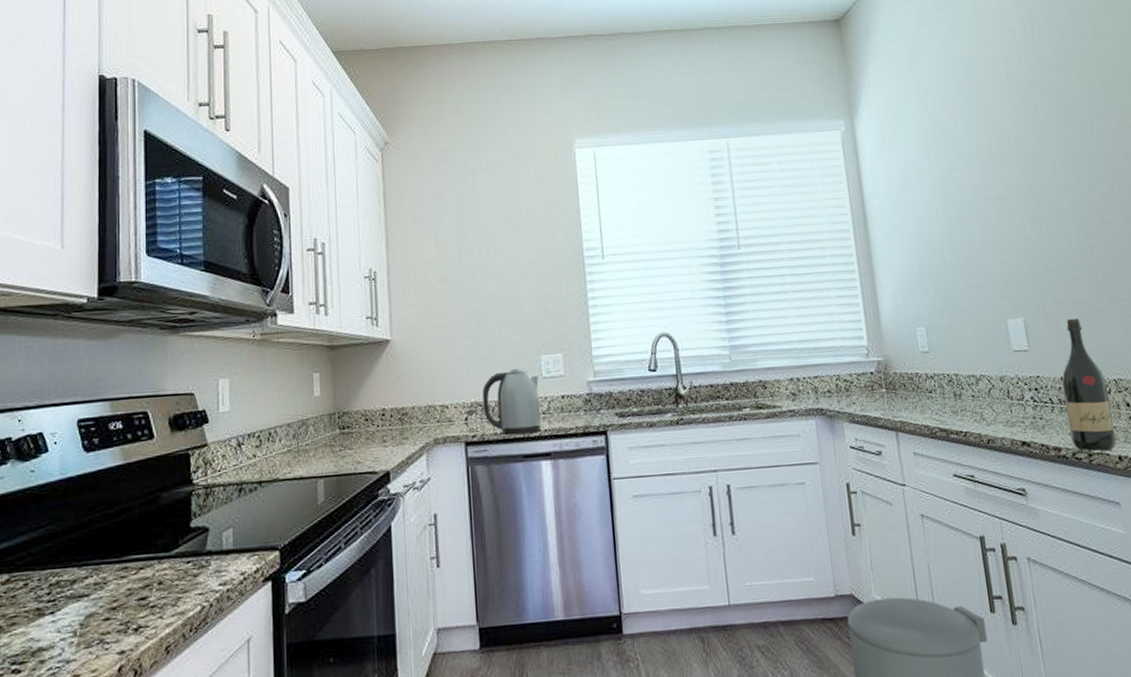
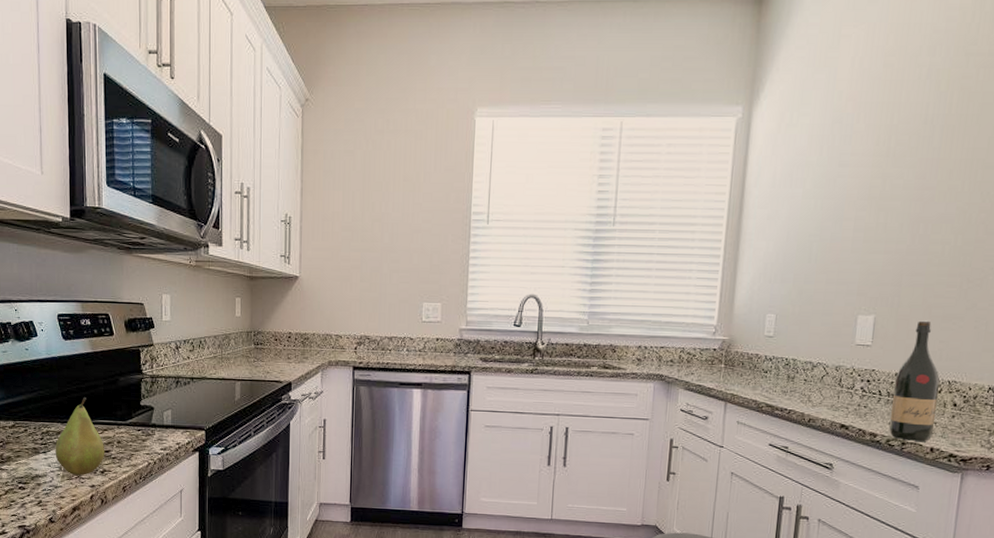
fruit: none [68,527,141,641] -> present [55,398,105,476]
kettle: present [482,369,541,435] -> none [370,312,419,366]

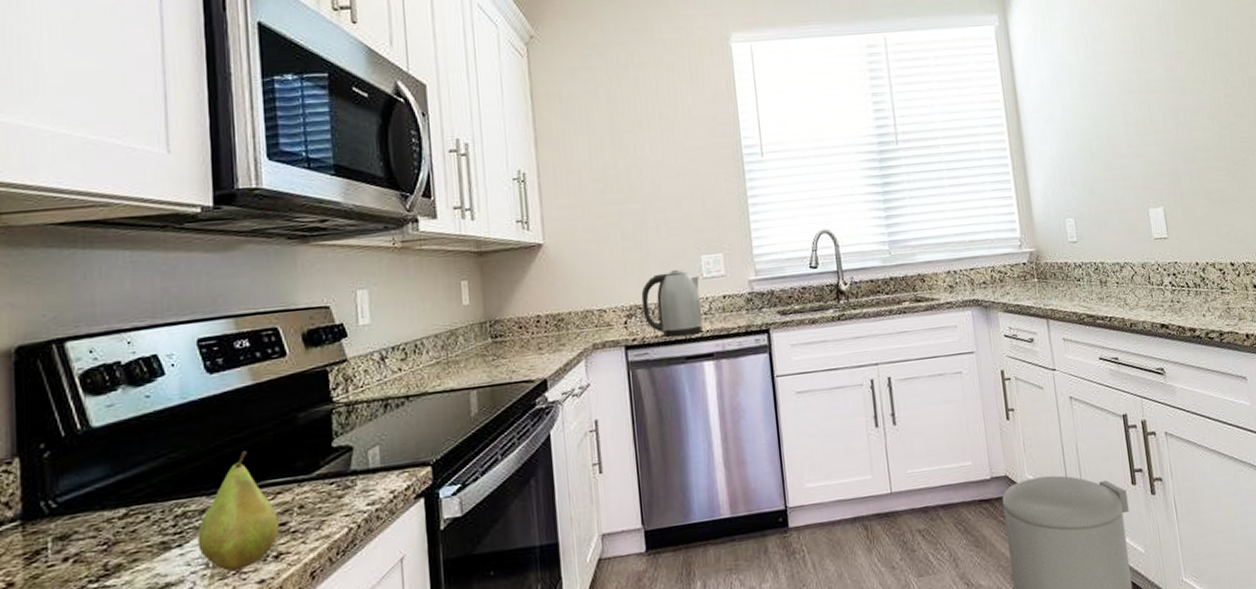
kettle: none [370,312,419,366] -> present [641,269,703,337]
wine bottle: present [888,320,940,441] -> none [1196,206,1244,330]

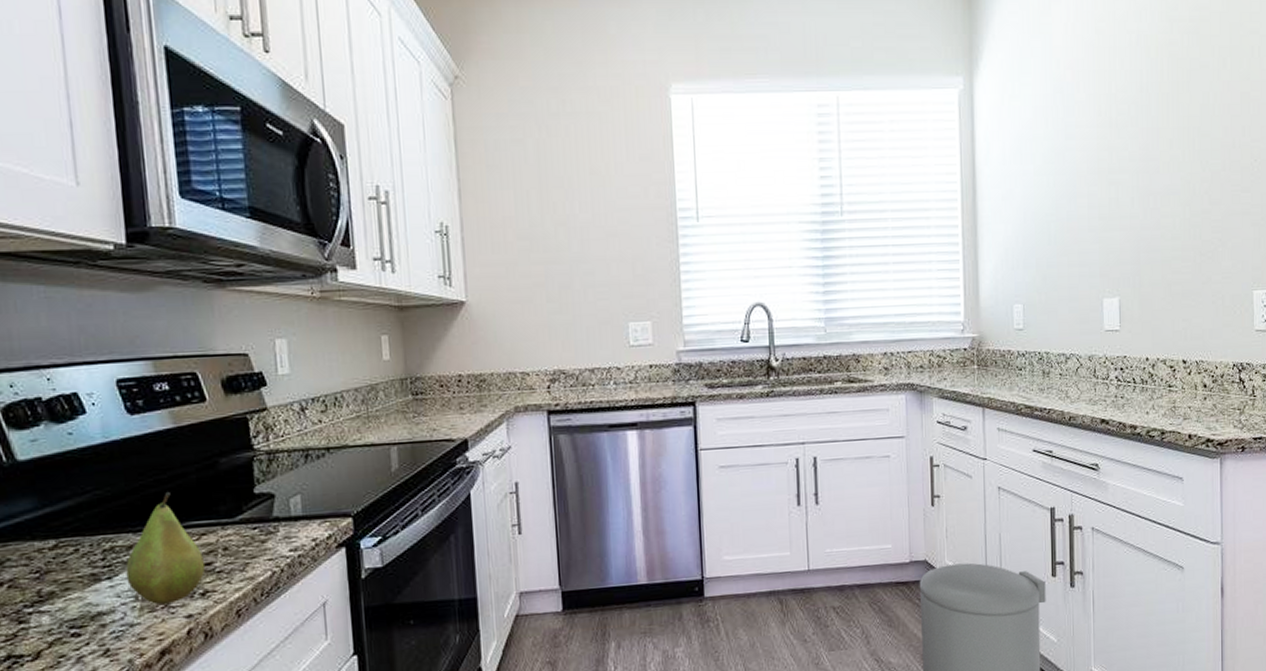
kettle: present [641,269,703,337] -> none [565,336,627,404]

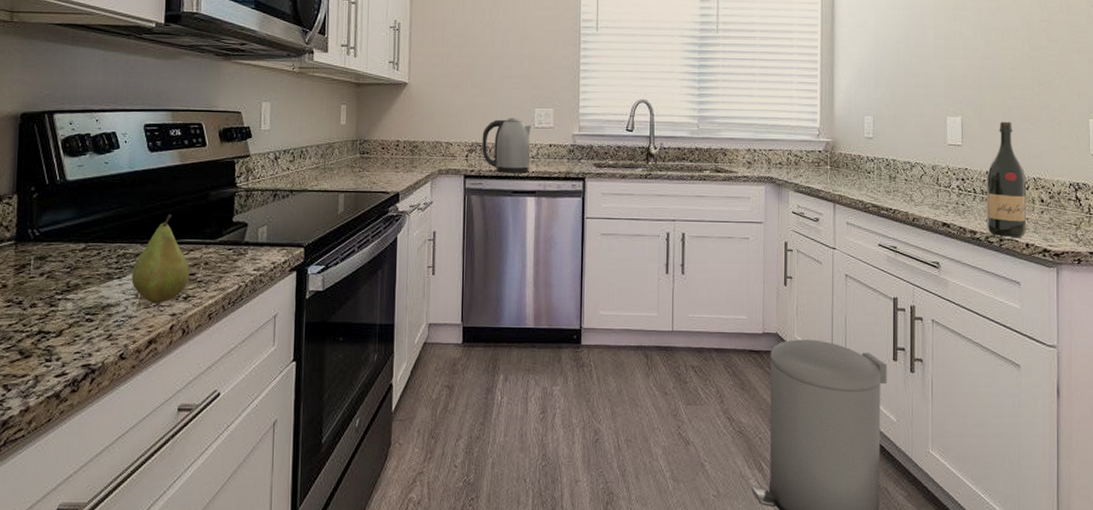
kettle: none [565,336,627,404] -> present [482,118,531,174]
wine bottle: none [1146,299,1189,429] -> present [986,121,1027,237]

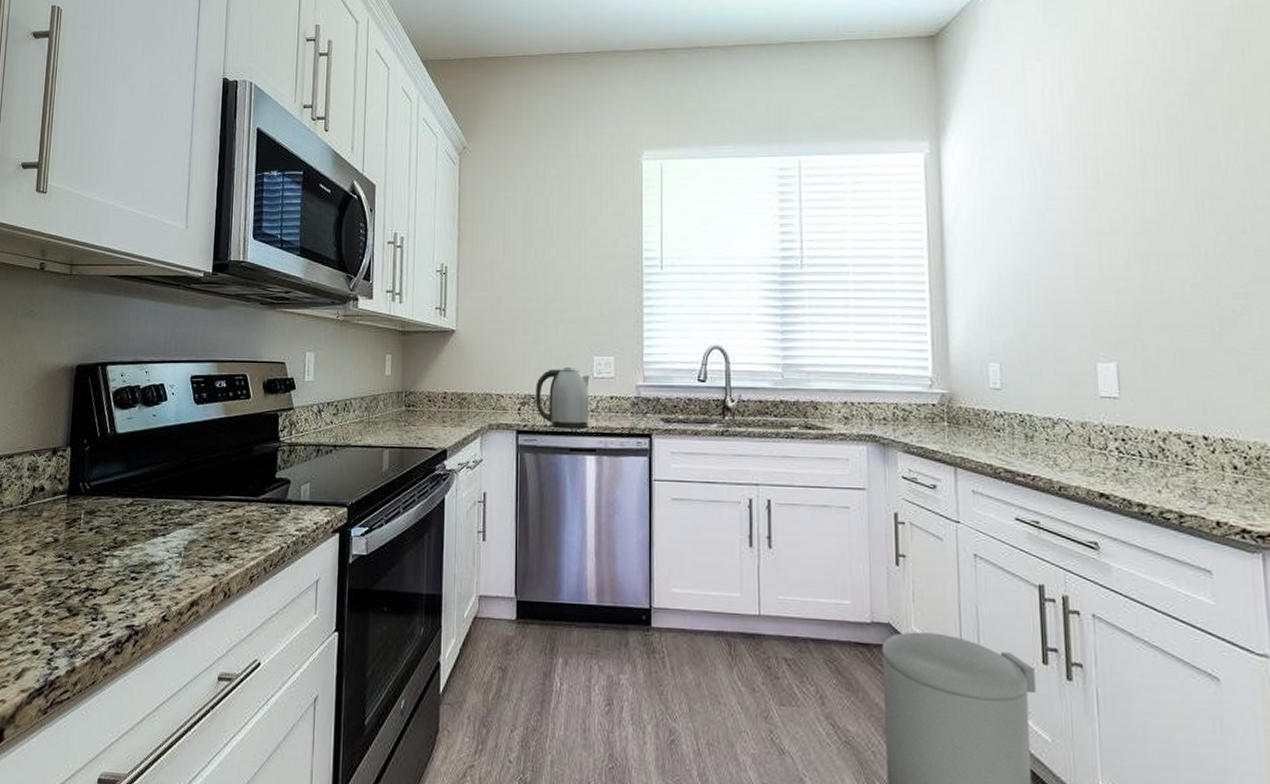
fruit: present [131,215,190,304] -> none [175,470,233,564]
wine bottle: present [986,121,1027,237] -> none [1154,367,1216,513]

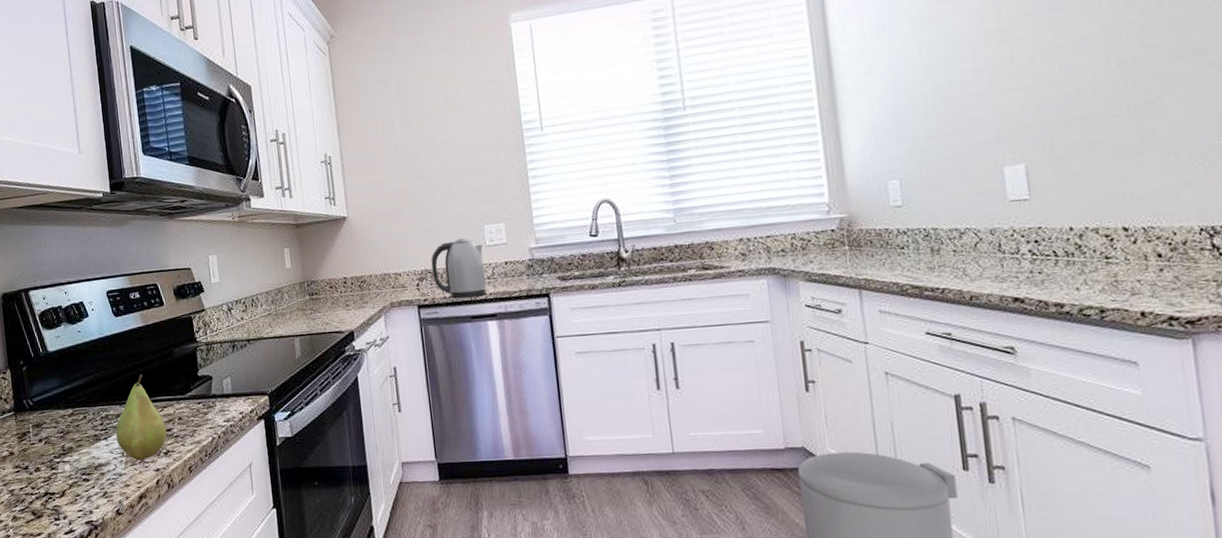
fruit: none [175,470,233,564] -> present [115,375,167,461]

